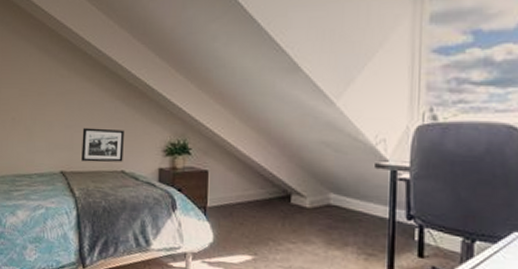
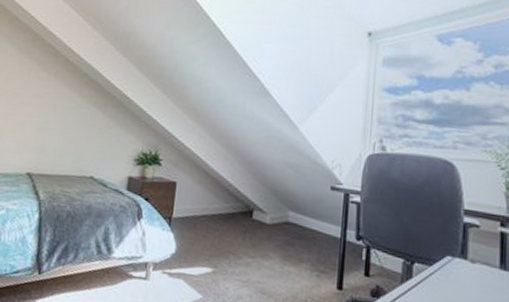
picture frame: present [81,127,124,162] -> none [50,131,98,168]

